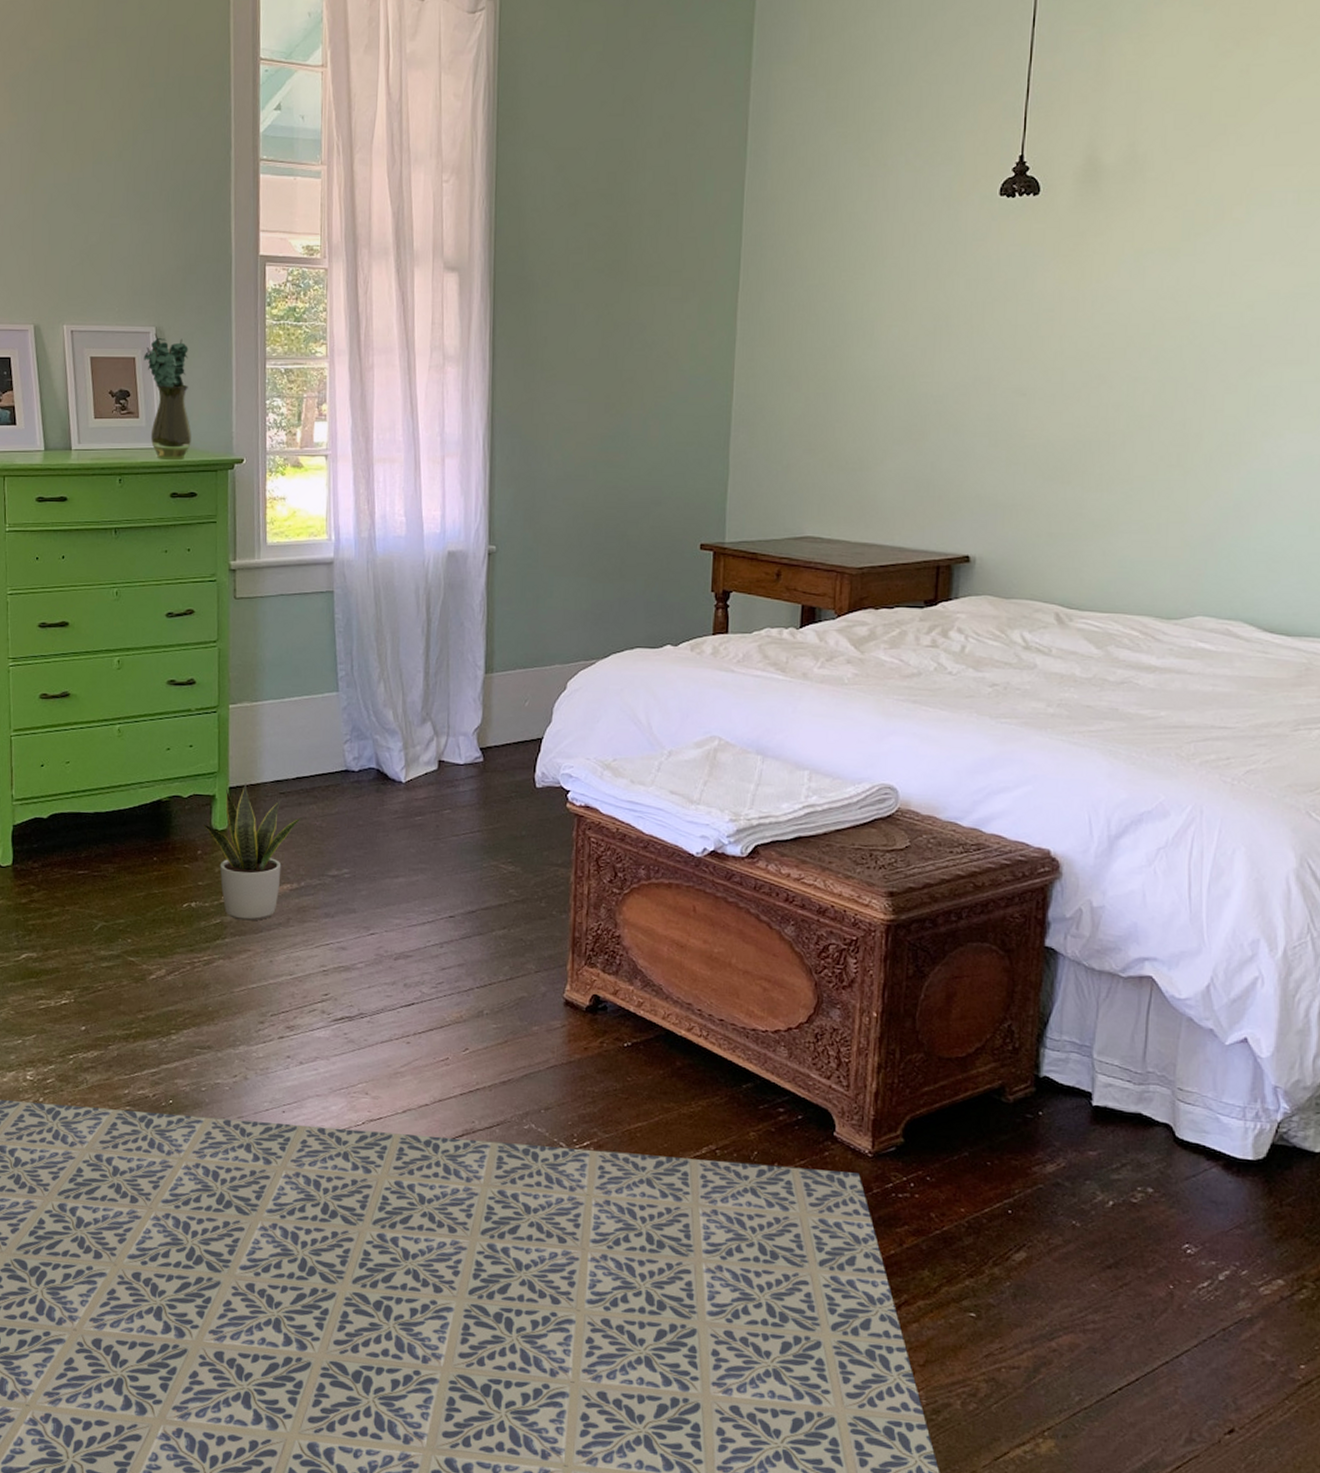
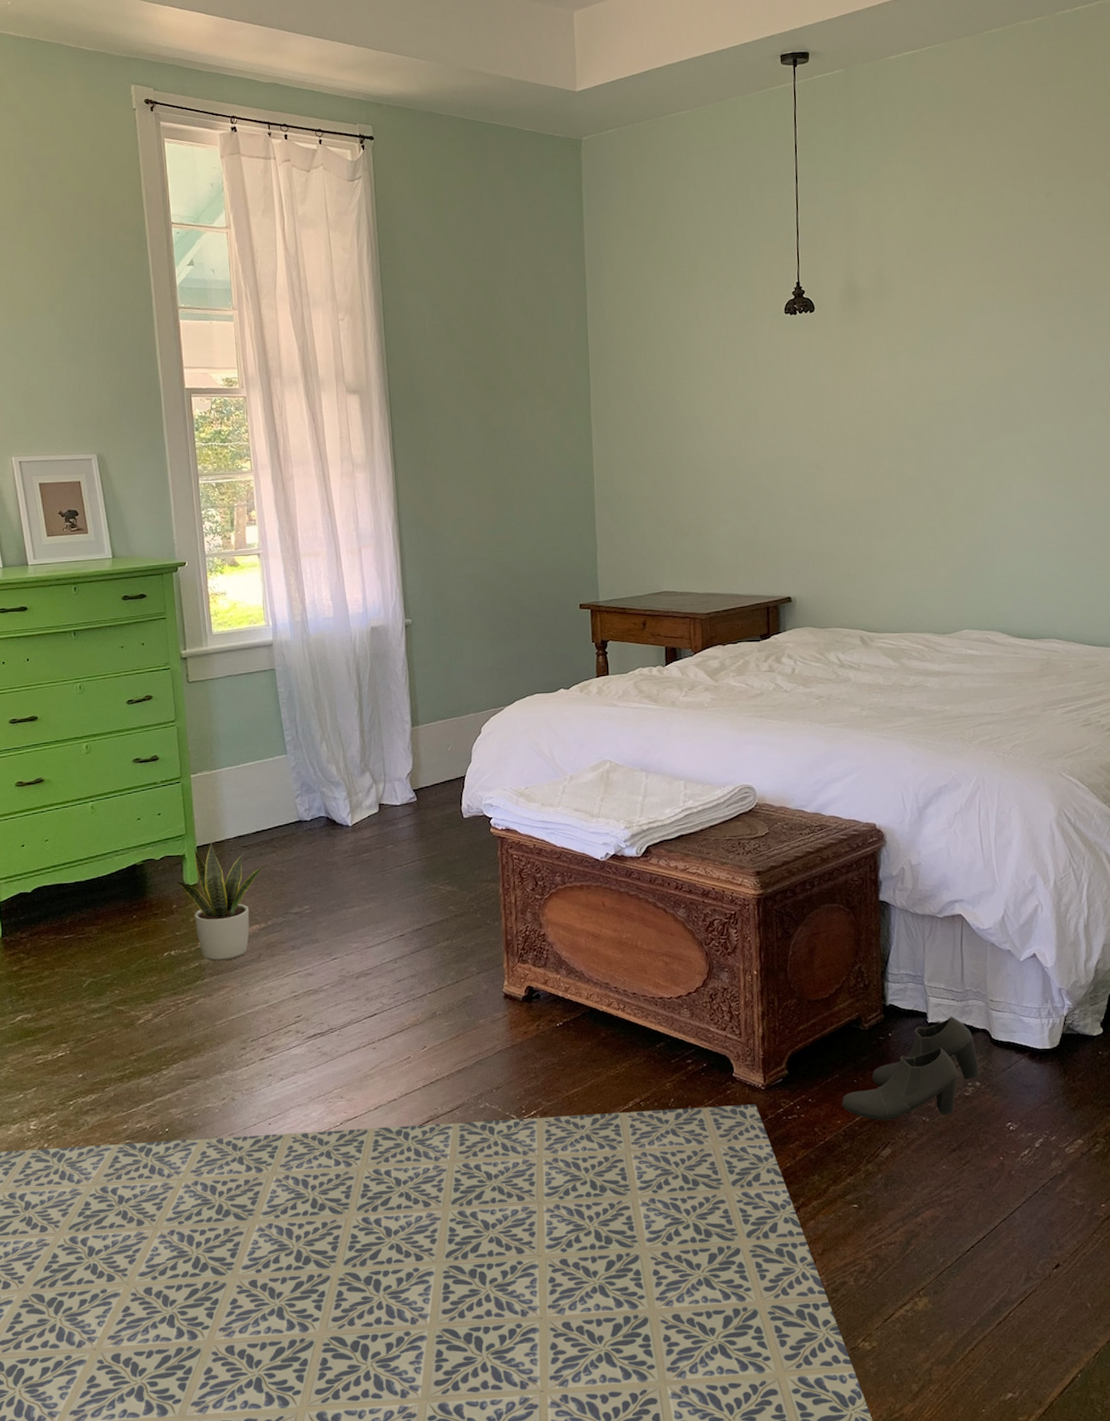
vase: present [143,333,191,461] -> none [88,459,137,569]
shoe: none [967,1102,1154,1222] -> present [841,1016,979,1121]

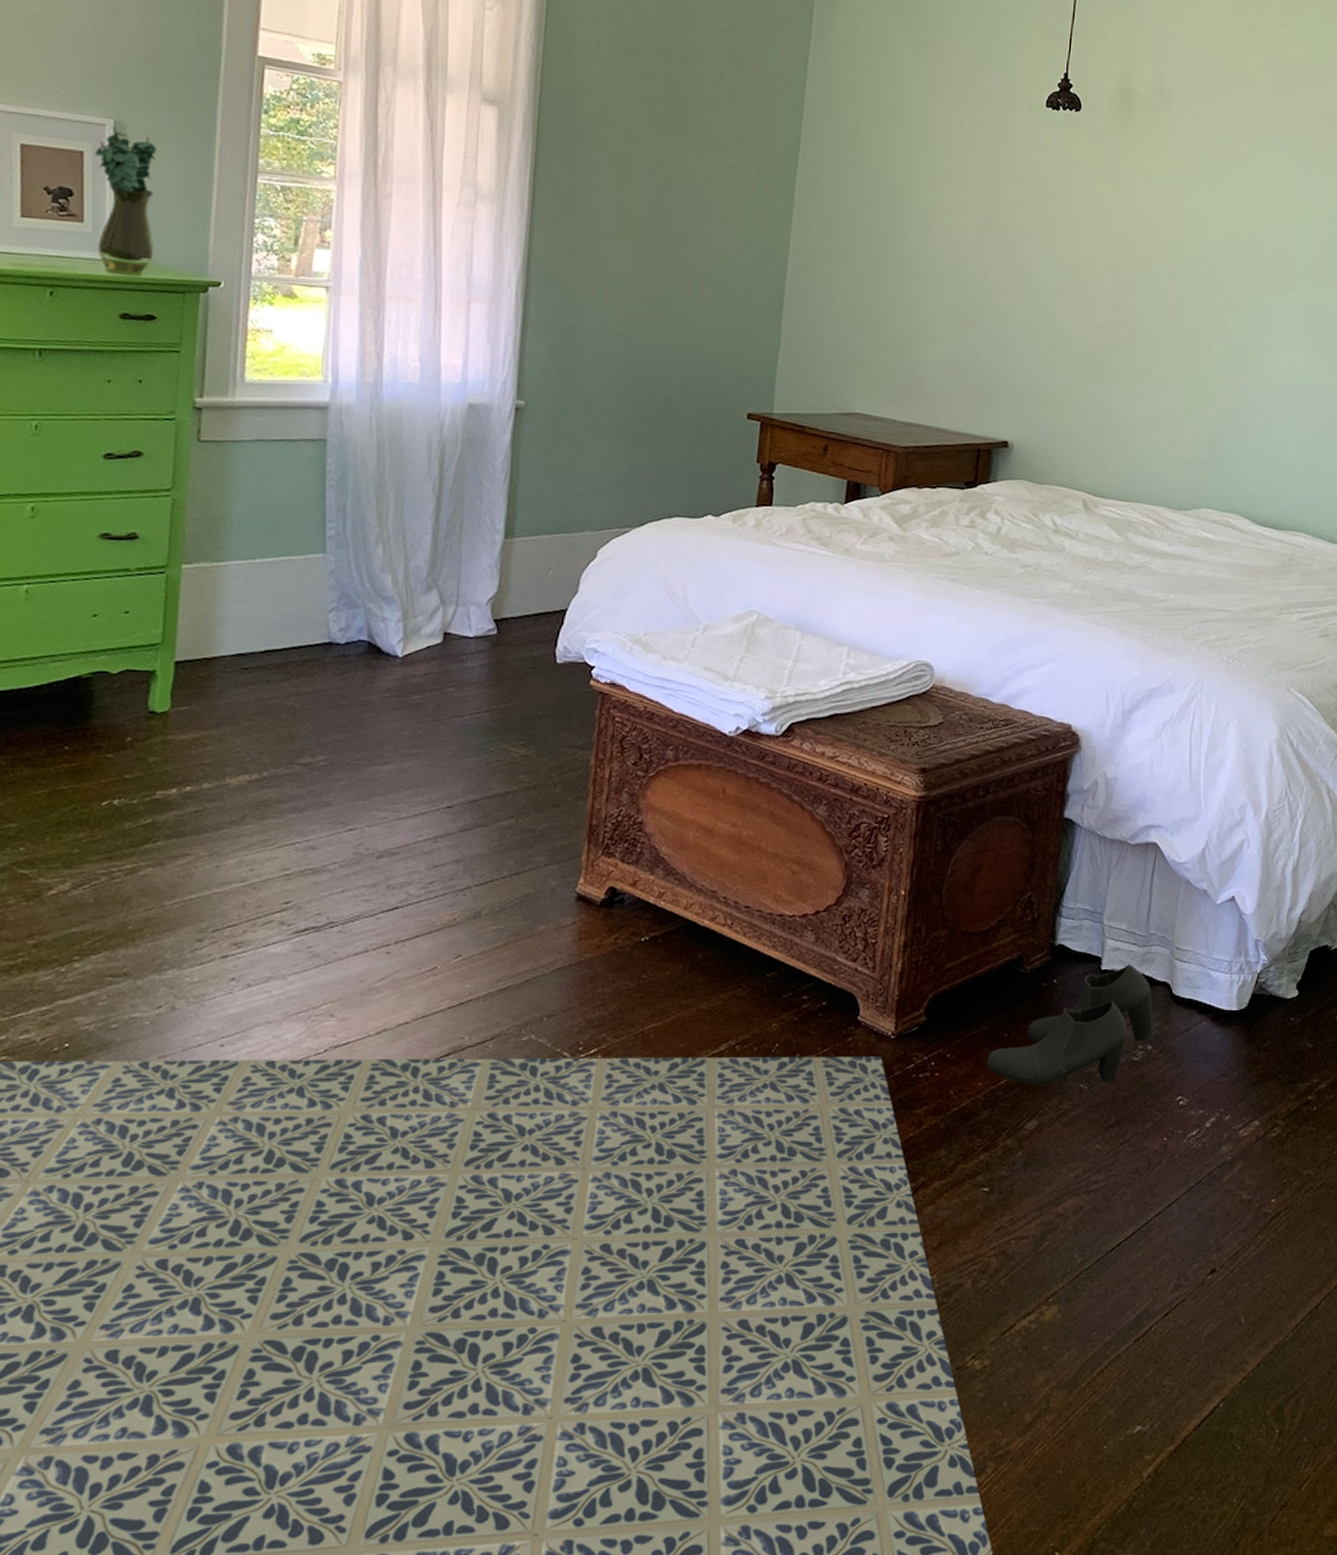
vase: none [88,459,137,569] -> present [95,126,157,277]
potted plant: present [174,841,265,962] -> none [134,656,270,820]

